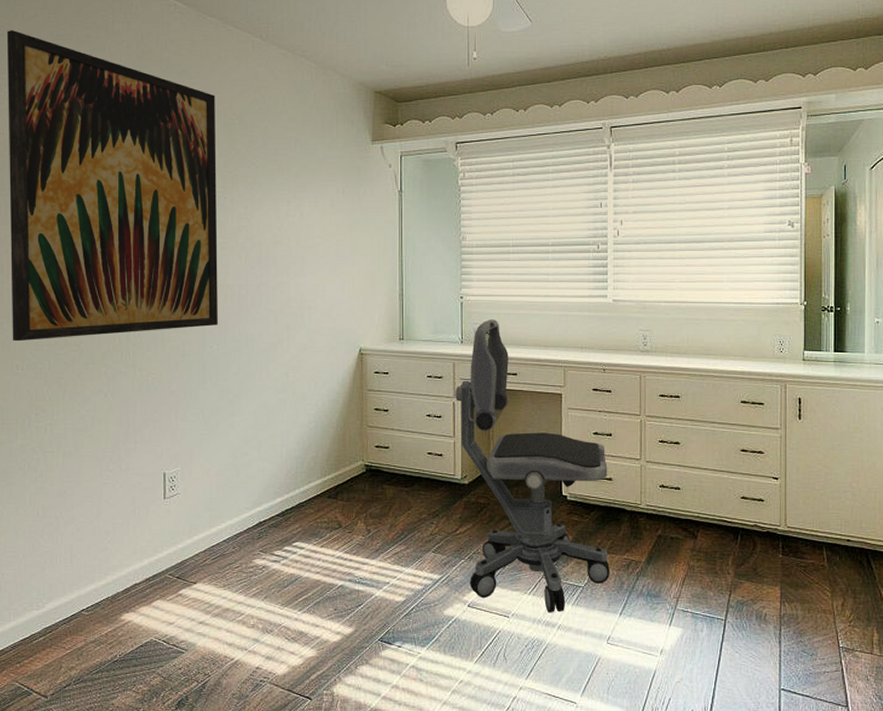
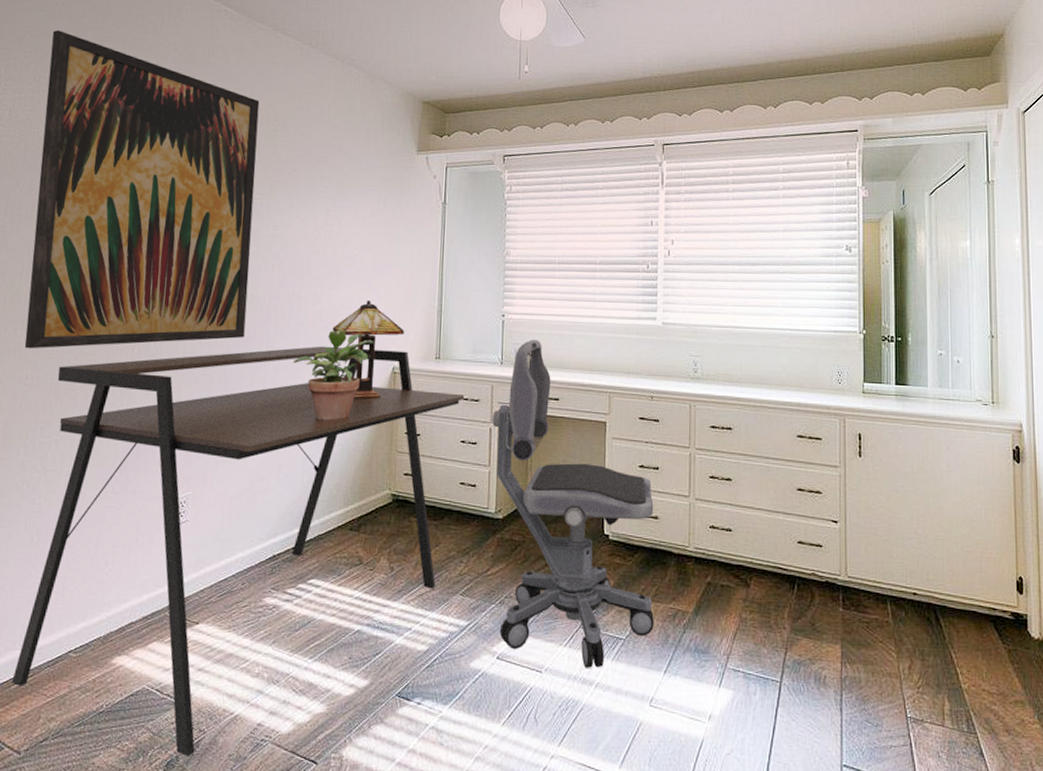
desk: none [33,331,429,696] -> present [12,346,465,756]
potted plant: none [265,315,340,400] -> present [293,330,374,421]
table lamp: none [300,286,369,379] -> present [332,300,405,399]

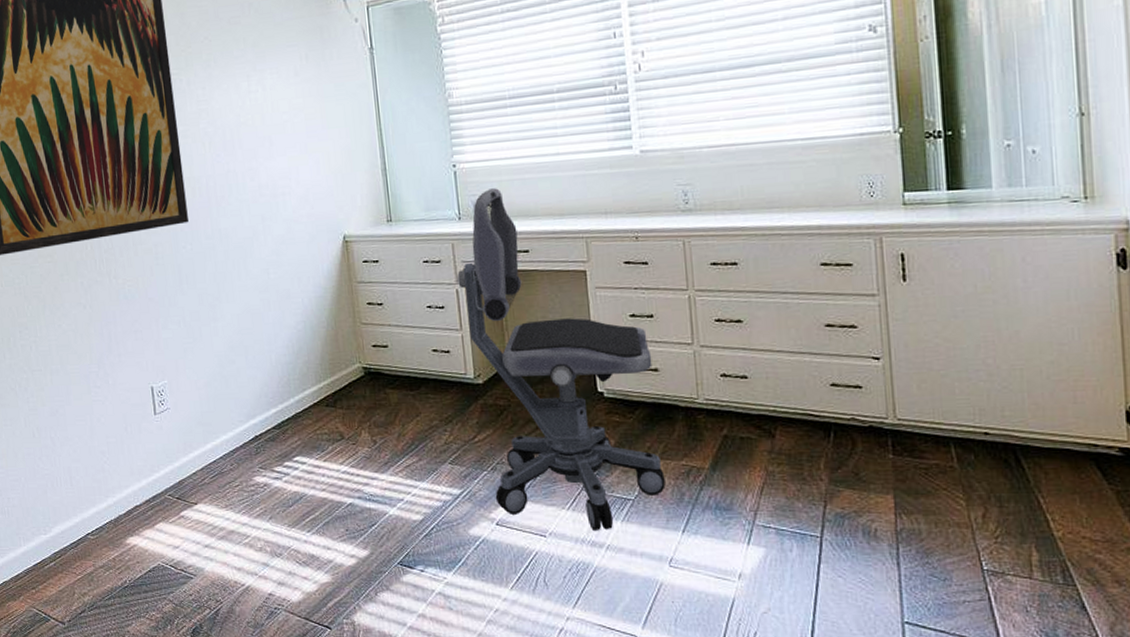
desk: present [12,346,465,756] -> none [22,217,425,624]
potted plant: present [293,330,374,421] -> none [240,202,320,299]
table lamp: present [332,300,405,399] -> none [274,167,351,274]

